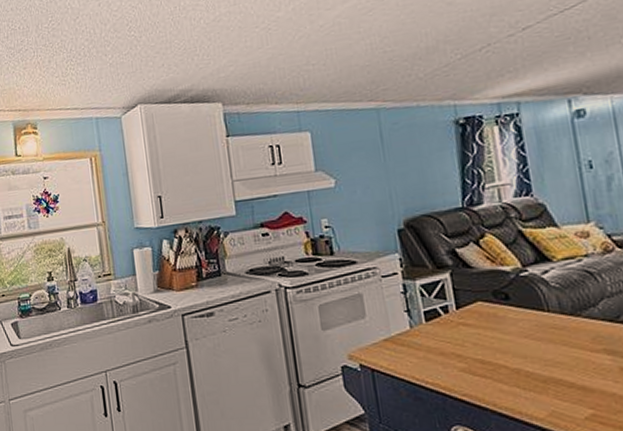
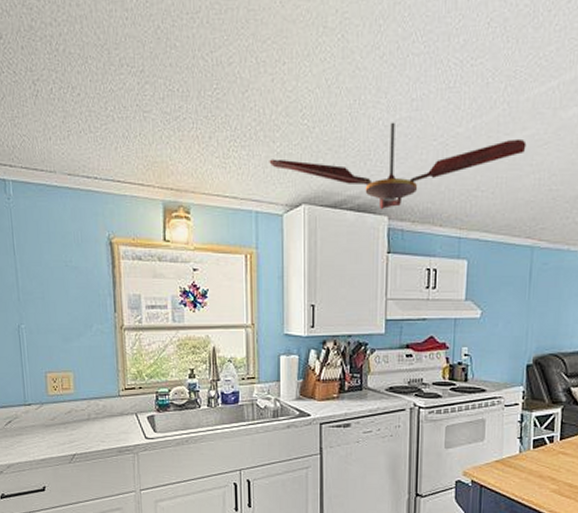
ceiling fan: none [103,11,351,98] -> present [269,122,527,210]

